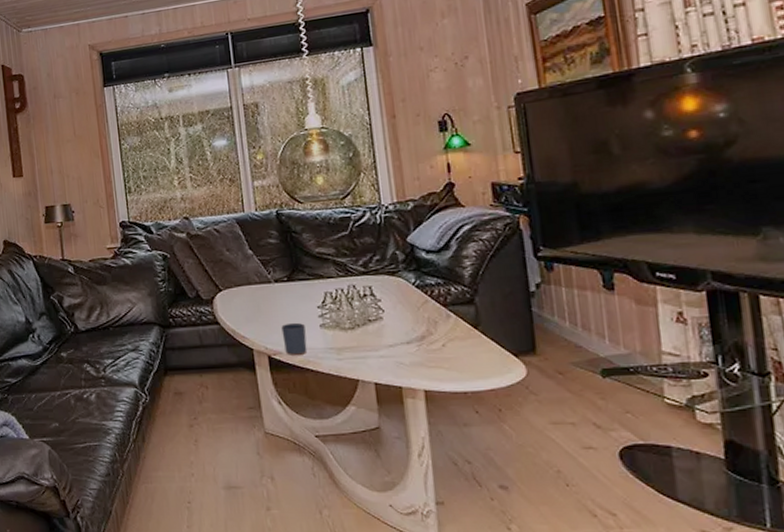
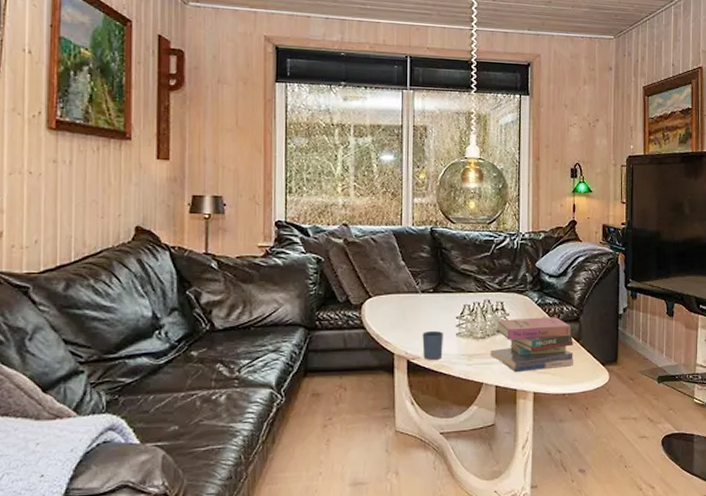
books: none [363,300,473,366] -> present [490,317,574,372]

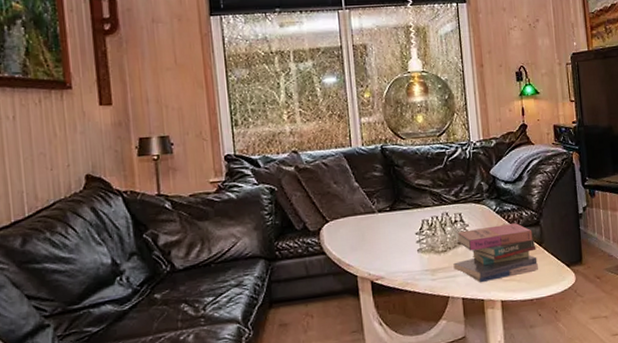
mug: present [422,330,443,360] -> none [383,248,406,279]

